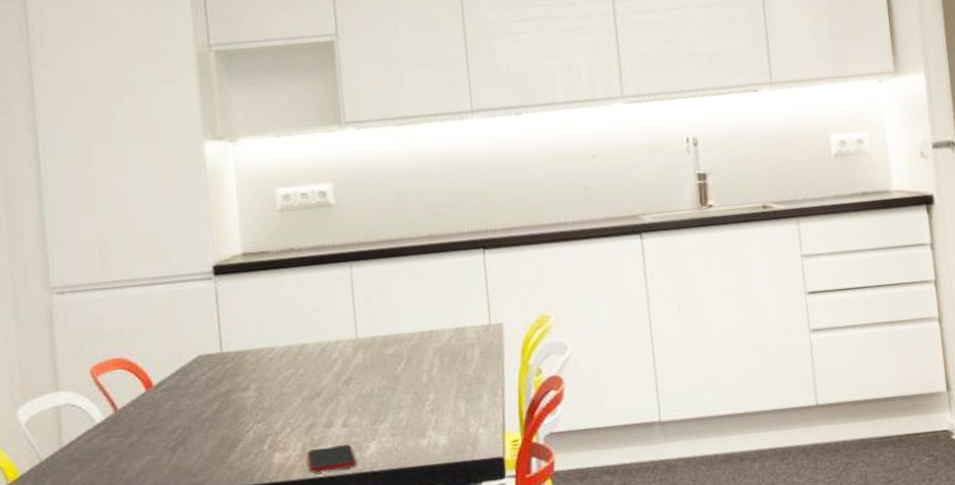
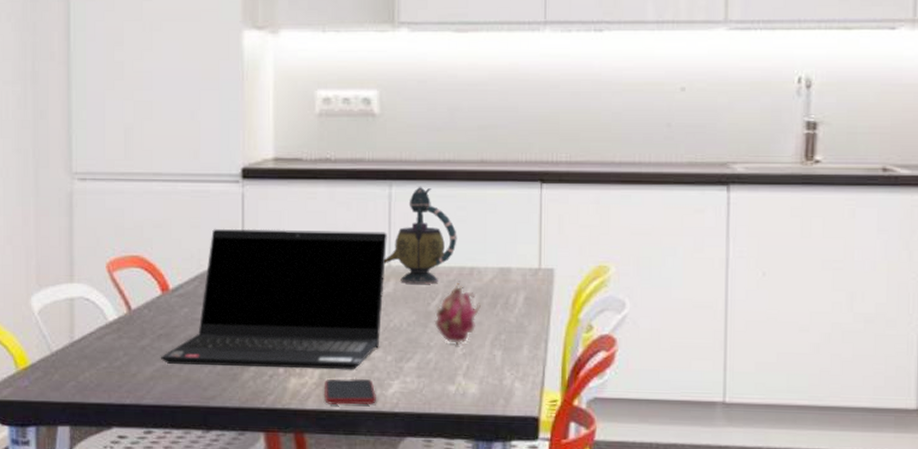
laptop computer: none [149,308,355,456] -> present [160,228,387,370]
teapot: none [352,264,415,353] -> present [384,186,457,284]
fruit: none [402,344,442,402] -> present [434,281,481,345]

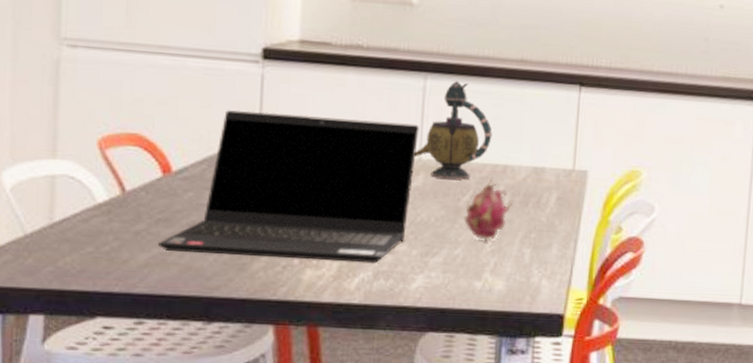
smartphone: present [323,378,376,405] -> none [341,271,398,299]

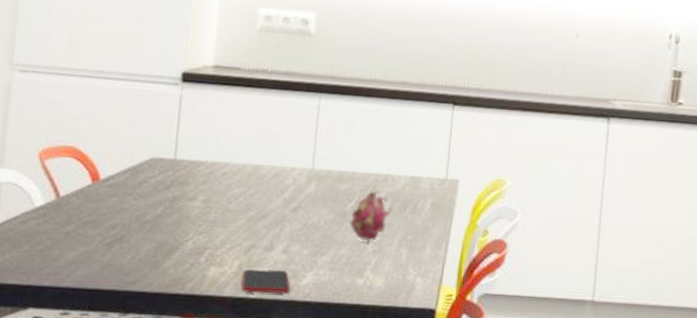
laptop computer: present [157,110,419,264] -> none [84,126,313,262]
smartphone: none [341,271,398,299] -> present [241,269,290,294]
teapot: present [415,80,493,180] -> none [308,100,376,188]

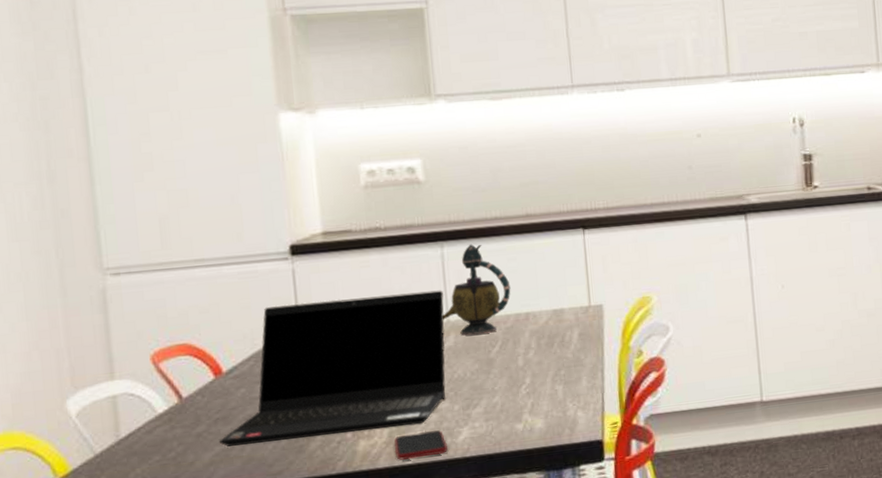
laptop computer: none [84,126,313,262] -> present [219,290,446,447]
teapot: none [308,100,376,188] -> present [443,243,511,336]
fruit: present [349,186,392,243] -> none [496,326,539,386]

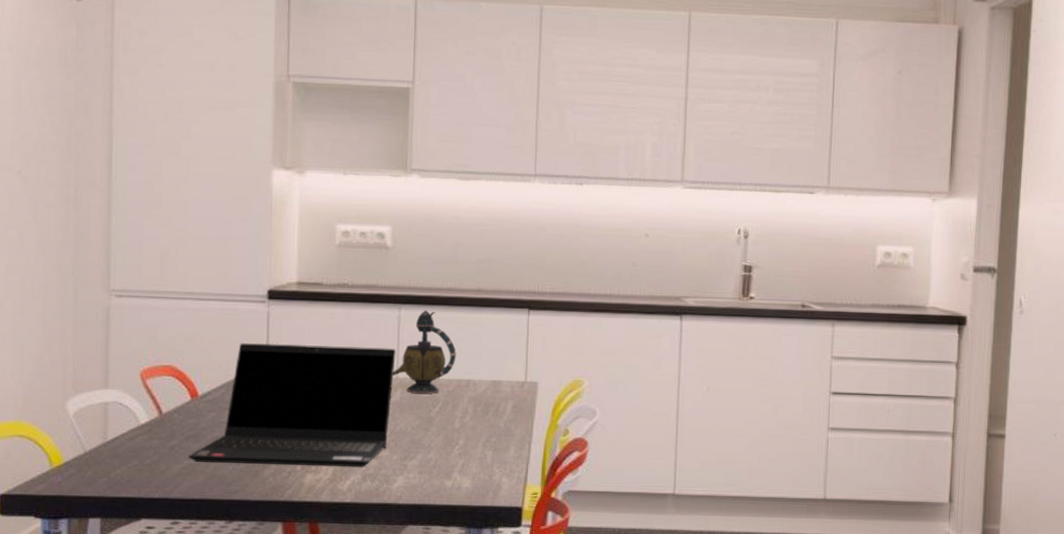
smartphone: present [394,430,448,460] -> none [336,474,383,498]

